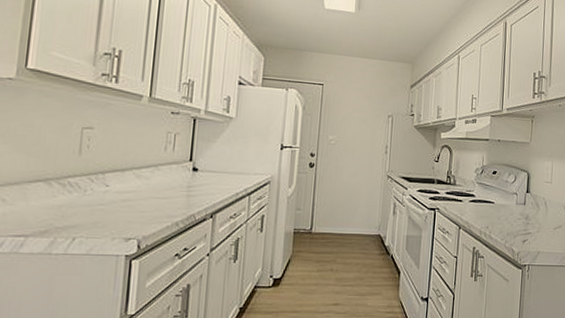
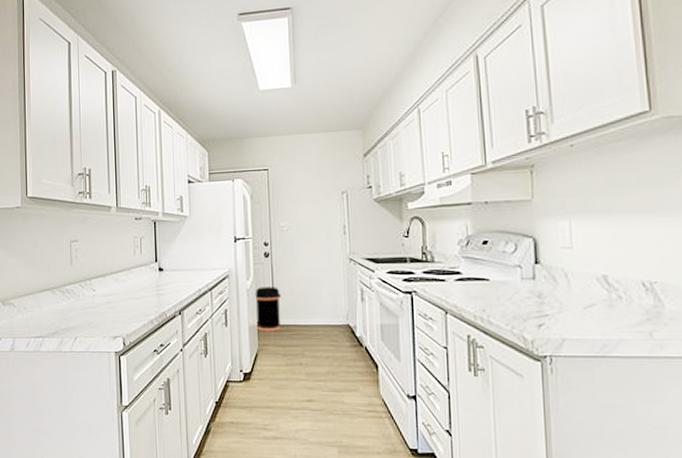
trash can: none [293,195,322,238] -> present [253,287,282,331]

